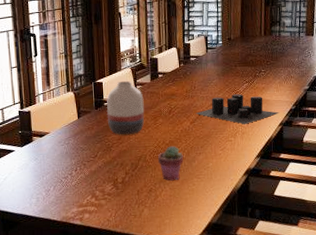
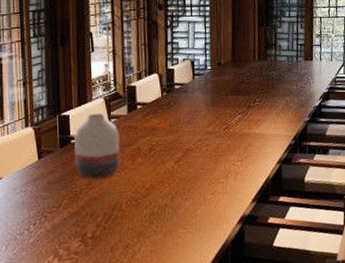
potted succulent: present [158,146,184,181] -> none [136,190,167,234]
candle: present [195,94,279,125] -> none [180,127,277,163]

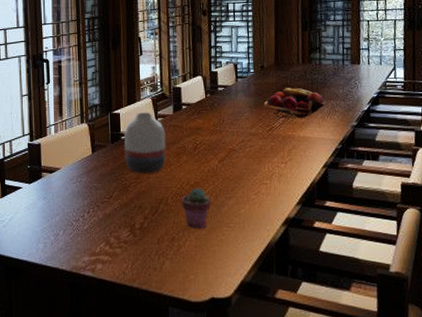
potted succulent: none [136,190,167,234] -> present [182,188,211,229]
fruit basket: none [220,84,282,116] -> present [263,88,327,118]

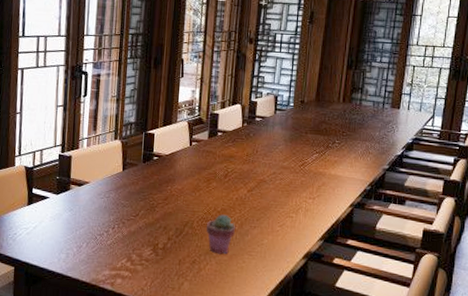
vase: present [123,112,166,174] -> none [154,134,198,196]
fruit basket: present [263,88,327,118] -> none [299,125,362,156]

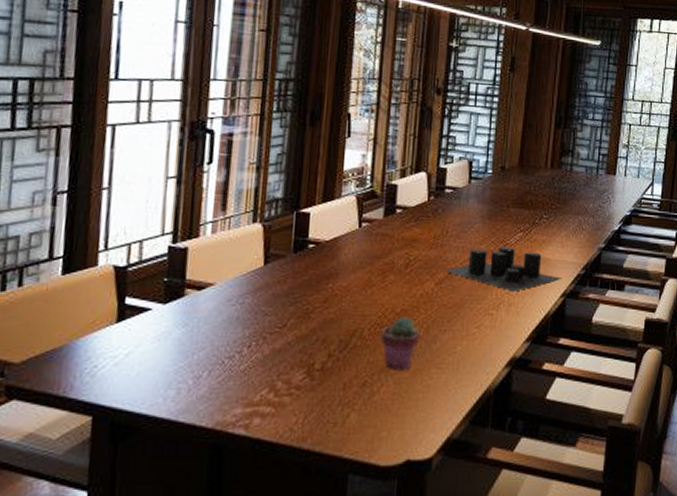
candle: none [254,164,351,201] -> present [444,247,563,292]

